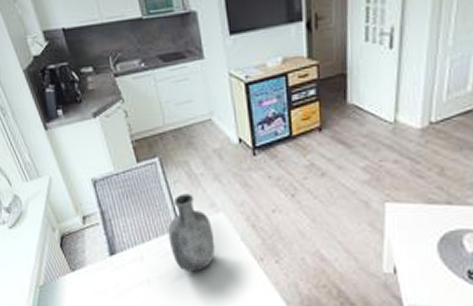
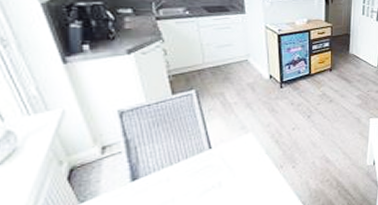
vase: present [168,193,216,272] -> none [198,119,243,186]

